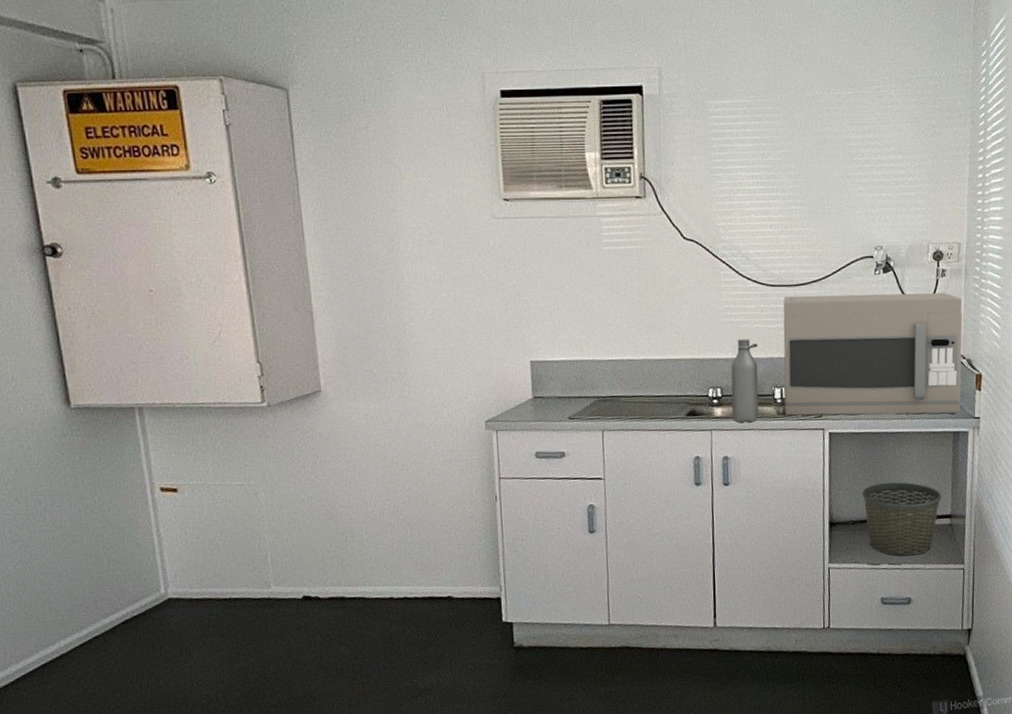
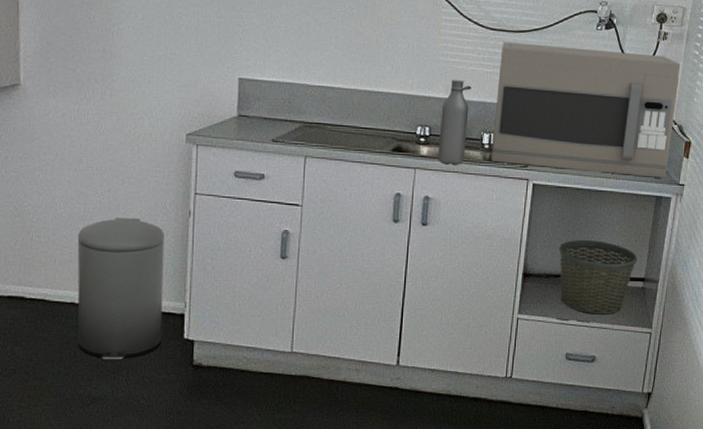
pedal bin: none [389,508,482,652] -> present [77,218,165,360]

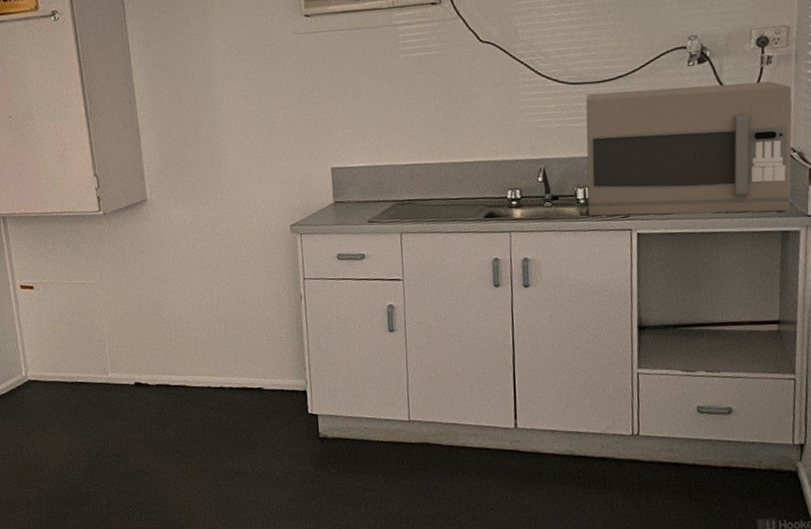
pedal bin: present [77,218,165,360] -> none [207,306,289,437]
water bottle: present [438,80,471,166] -> none [530,139,560,225]
basket: present [559,240,638,315] -> none [675,285,768,364]

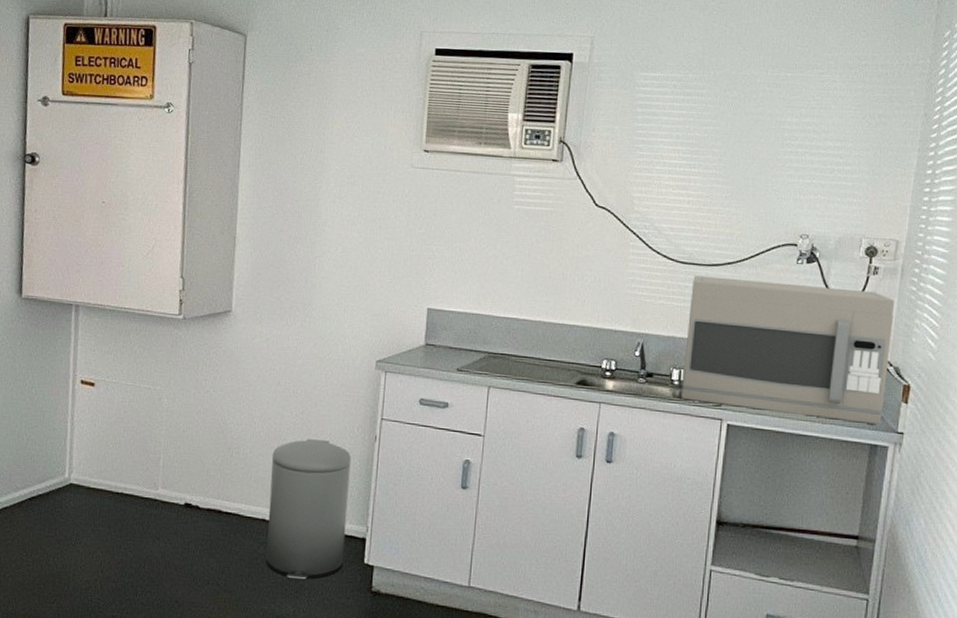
pedal bin: none [207,306,289,437] -> present [266,439,351,580]

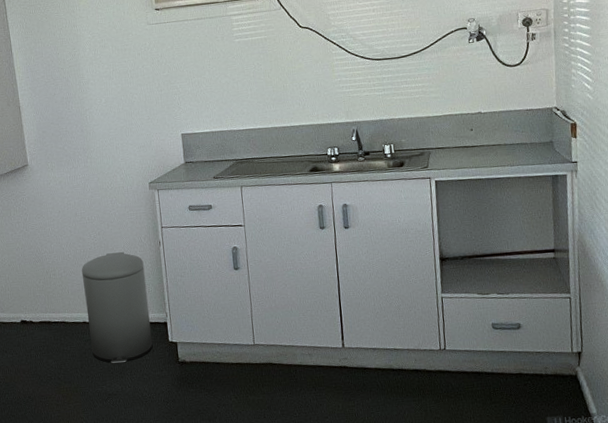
microwave: present [681,275,895,426] -> none [388,54,558,168]

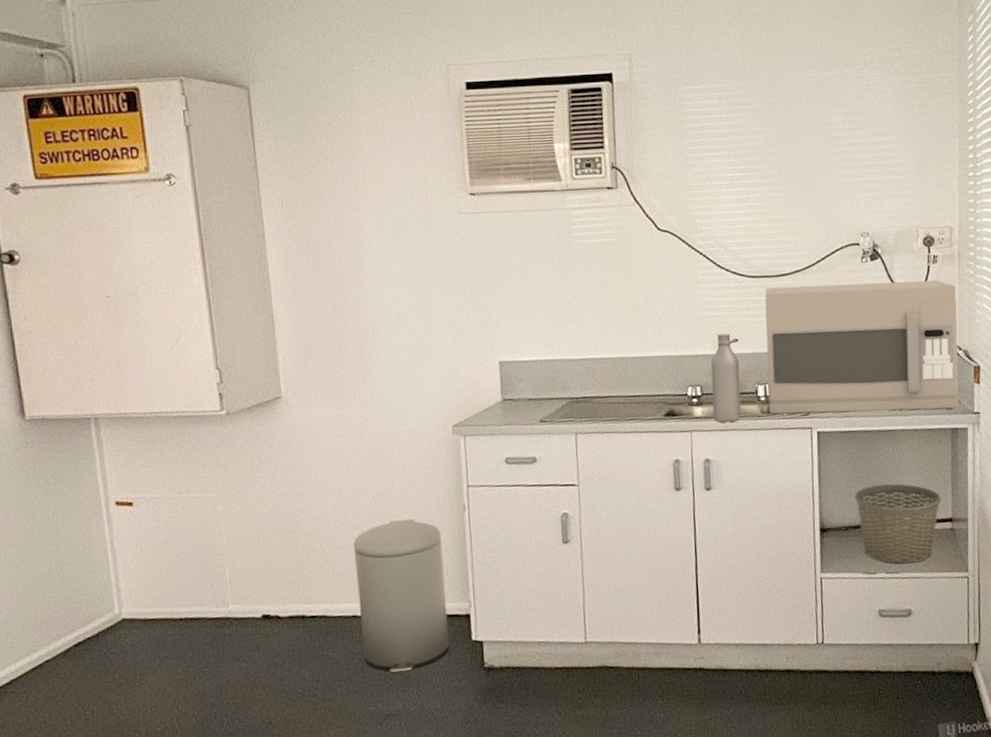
water bottle: none [345,105,372,176] -> present [710,333,741,424]
microwave: none [388,54,558,168] -> present [765,280,959,415]
basket: none [469,221,545,287] -> present [855,483,942,564]

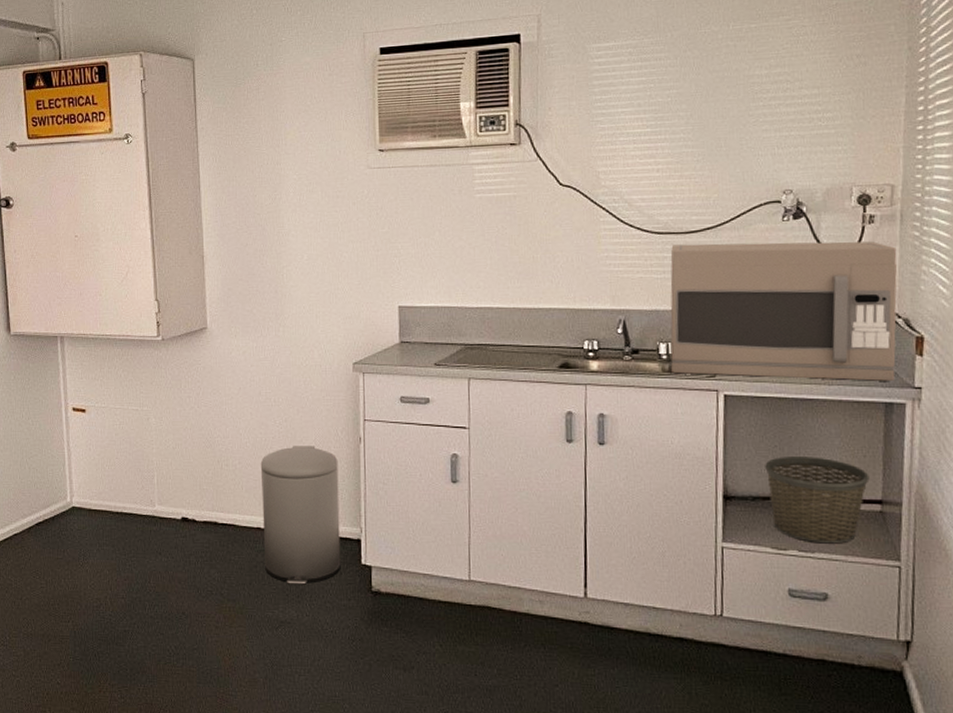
water bottle: present [710,333,741,424] -> none [609,289,641,380]

